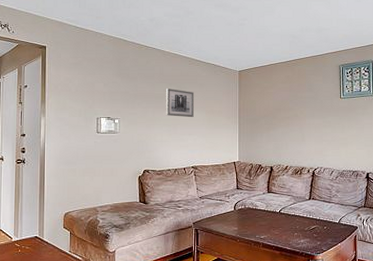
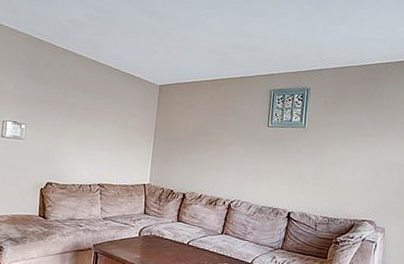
wall art: present [166,89,194,118] -> none [76,97,109,131]

